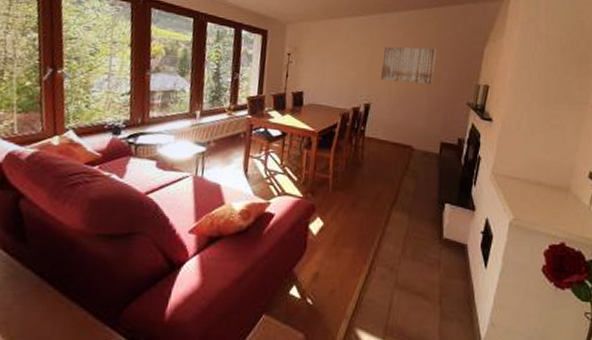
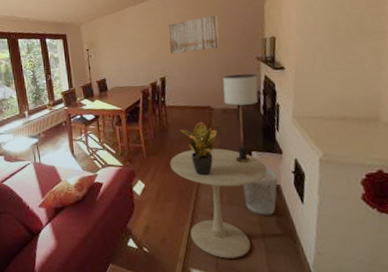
side table: none [356,191,457,322] -> present [170,148,268,259]
potted plant: none [374,161,414,223] -> present [180,121,217,176]
table lamp: none [427,116,464,216] -> present [222,73,258,164]
wastebasket: none [429,226,466,277] -> present [243,170,278,216]

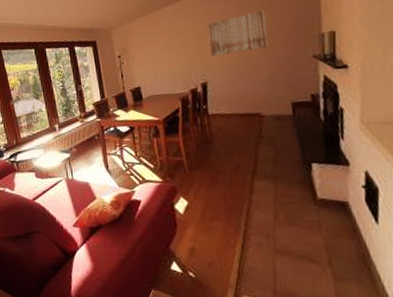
side table: present [170,148,268,259] -> none [215,160,332,286]
potted plant: present [180,121,217,176] -> none [225,130,269,192]
table lamp: present [222,73,258,164] -> none [273,74,317,178]
wastebasket: present [243,170,278,216] -> none [302,184,345,237]

